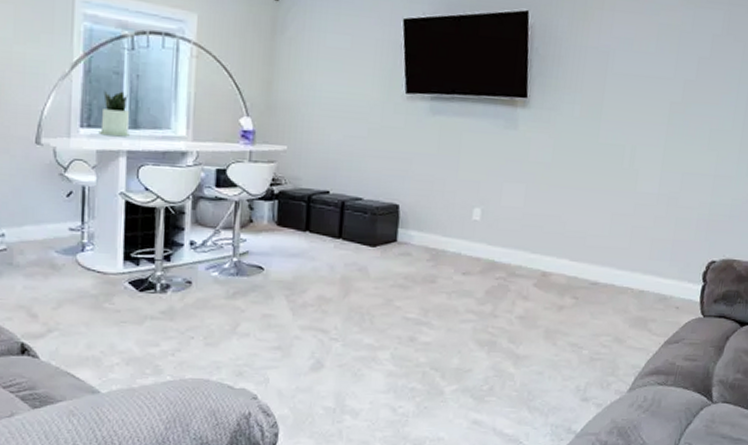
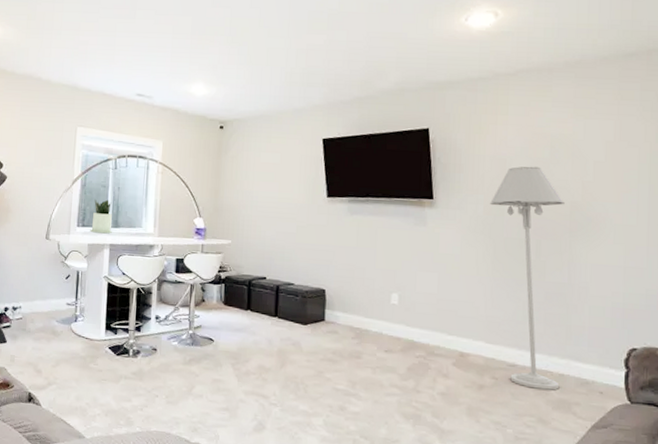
floor lamp: none [588,61,665,308] -> present [490,166,565,390]

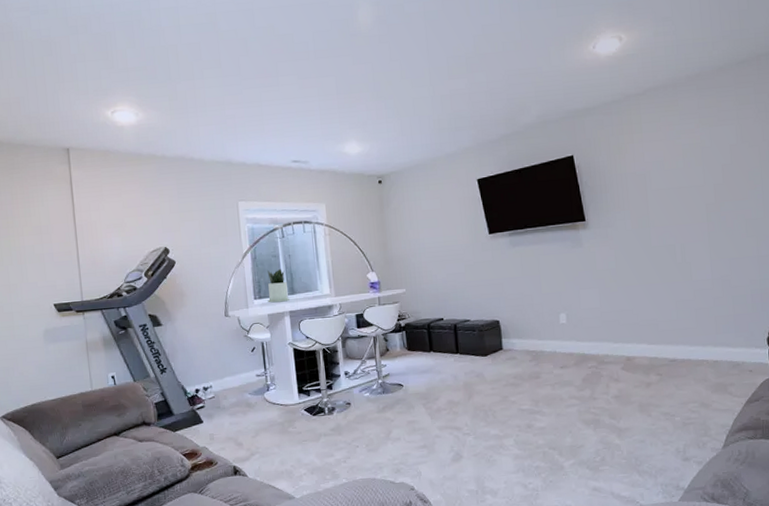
floor lamp: present [490,166,565,390] -> none [636,177,715,378]

